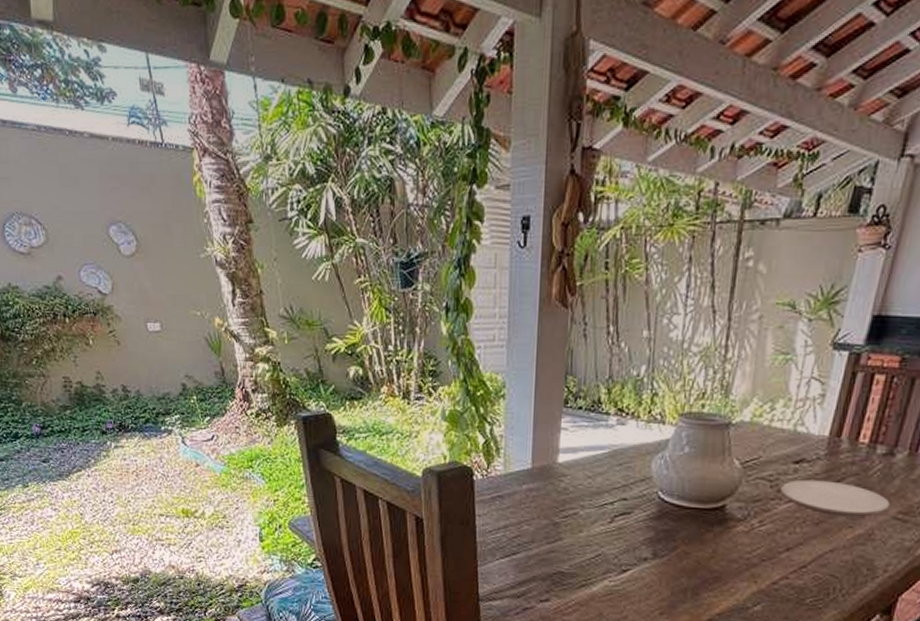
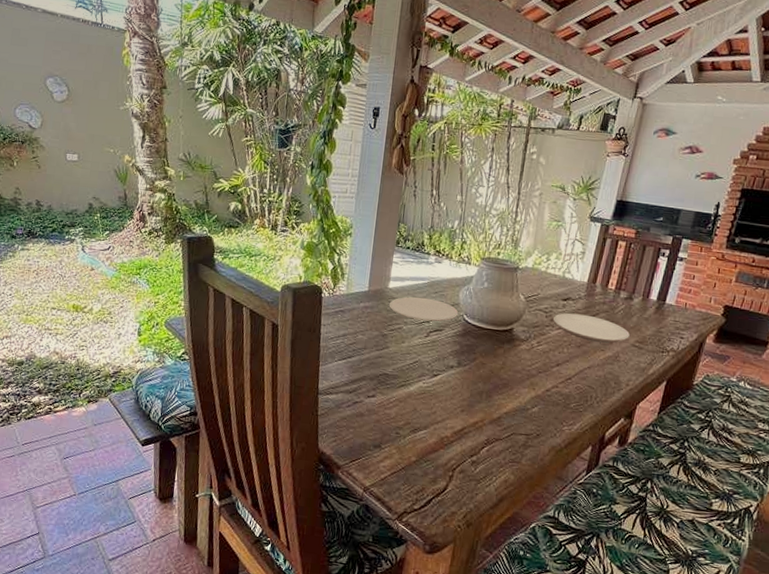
plate: none [559,471,652,503] -> present [389,296,459,322]

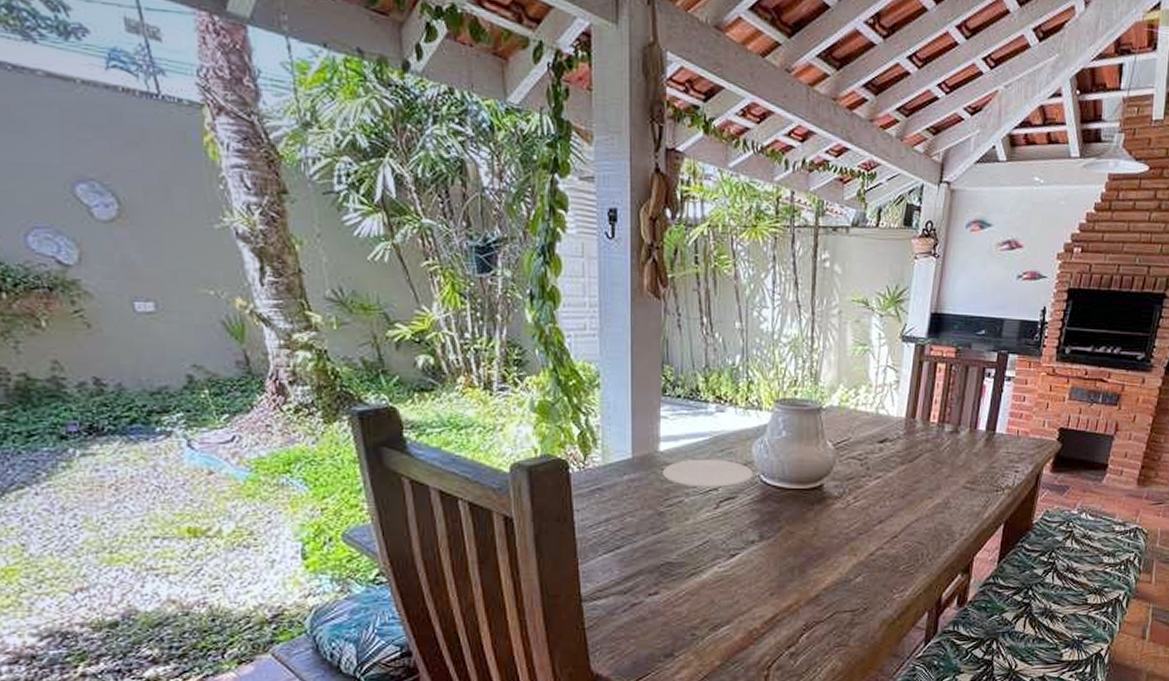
plate: present [553,313,630,343] -> none [870,457,959,488]

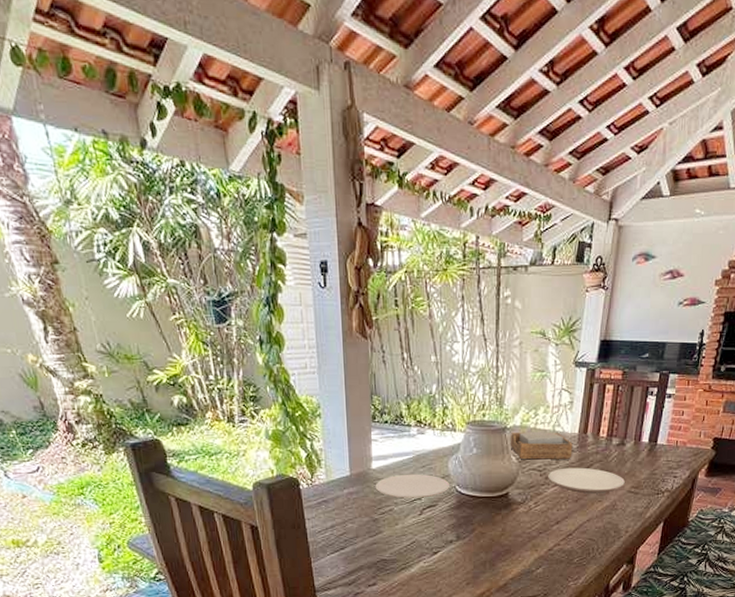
napkin holder: none [825,413,899,447] -> present [510,431,573,460]
plate: none [870,457,959,488] -> present [548,467,625,494]

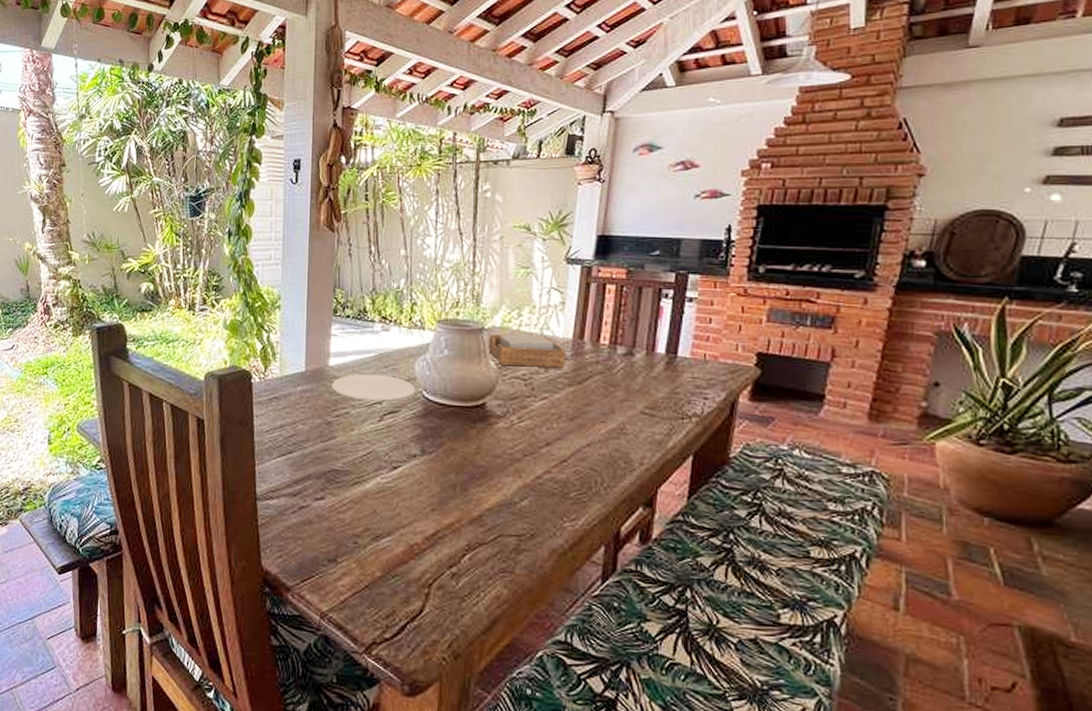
plate: present [548,467,625,494] -> none [535,378,636,412]

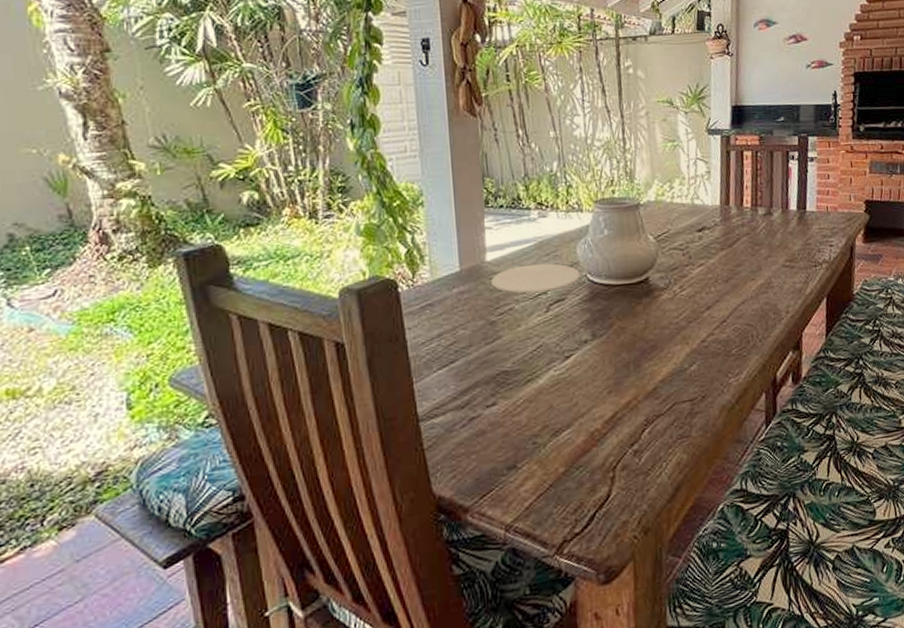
napkin holder: present [488,333,565,368] -> none [644,205,716,239]

